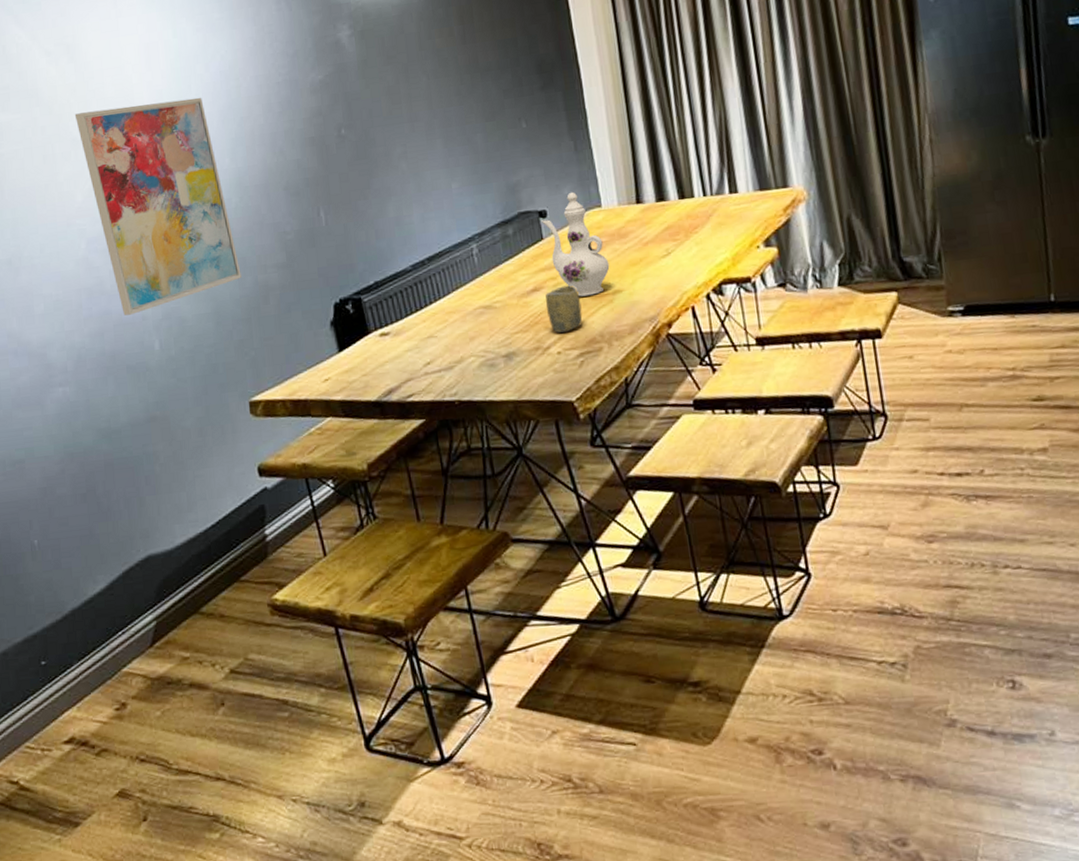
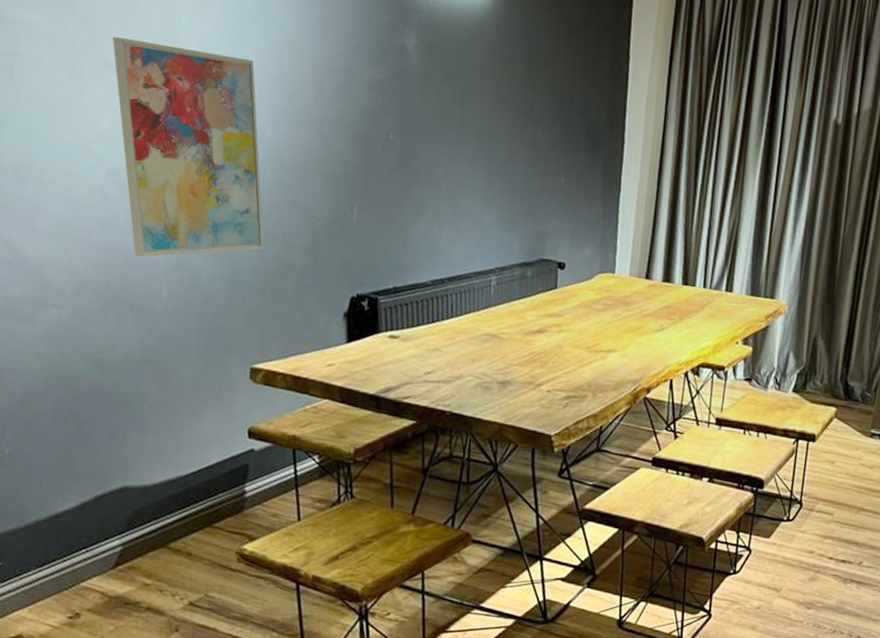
ewer: present [540,192,610,297] -> none [558,253,610,349]
cup: present [545,285,583,333] -> none [545,334,578,375]

